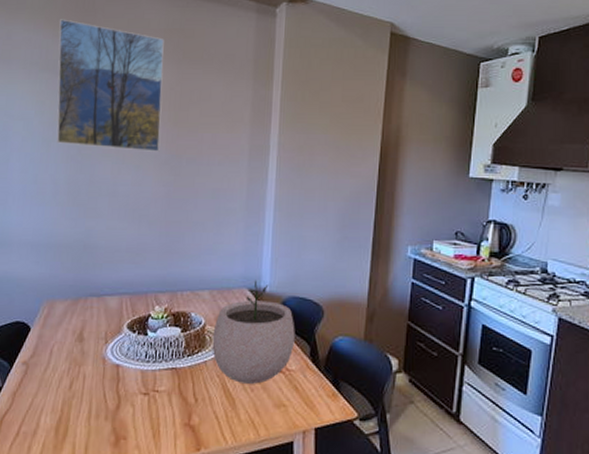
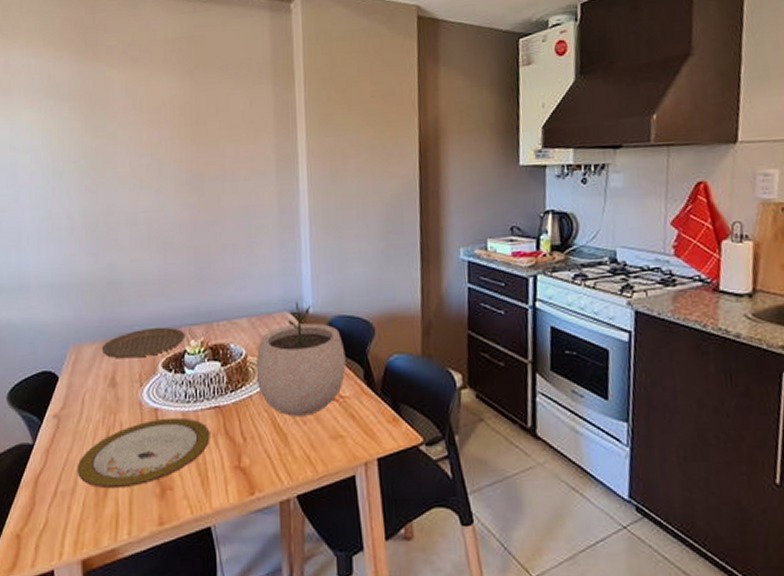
plate: none [39,374,165,434] -> present [77,417,210,489]
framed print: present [56,19,164,152] -> none [58,39,180,174]
plate: none [72,291,151,317] -> present [101,327,186,359]

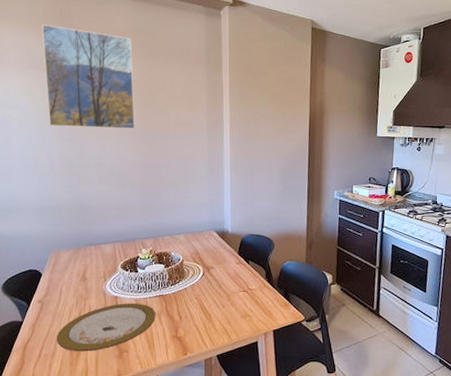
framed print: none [58,39,180,174] -> present [41,24,135,129]
plate: present [101,327,186,359] -> none [75,239,139,262]
plant pot: present [255,301,346,416] -> none [189,224,254,302]

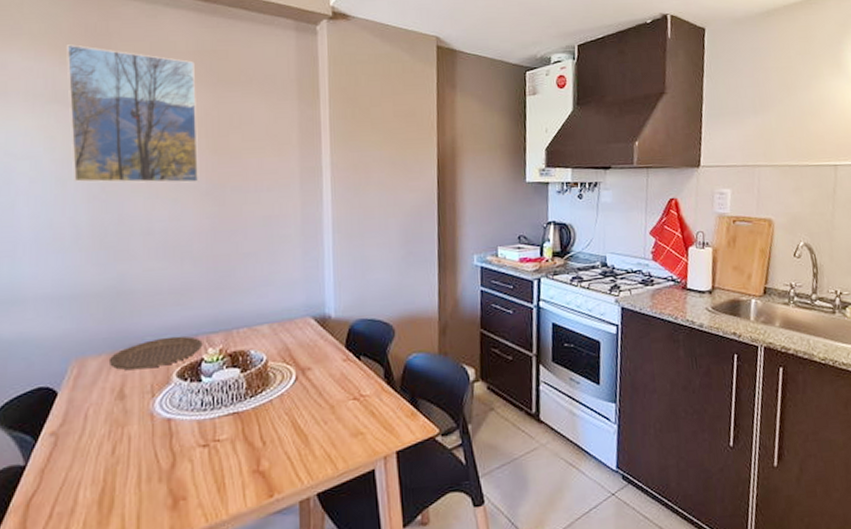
plate: present [56,303,156,352] -> none [77,426,228,506]
plate: none [75,239,139,262] -> present [108,336,203,371]

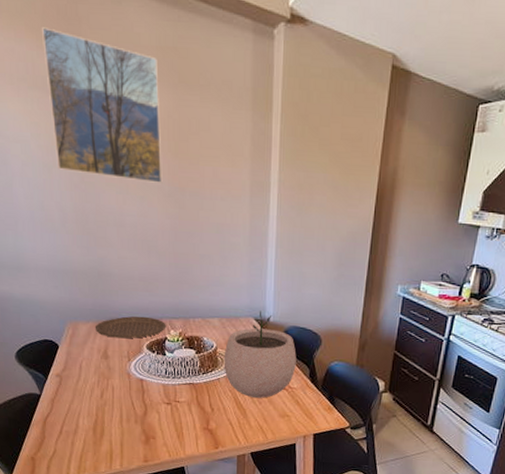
plant pot: none [276,307,367,418] -> present [224,310,297,398]

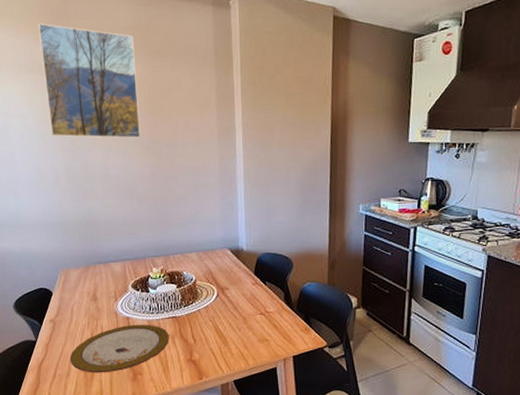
plate: none [77,387,185,434] -> present [70,324,169,373]
plate: present [95,316,166,339] -> none [84,257,149,281]
plant pot: present [224,310,297,398] -> none [203,241,271,325]

